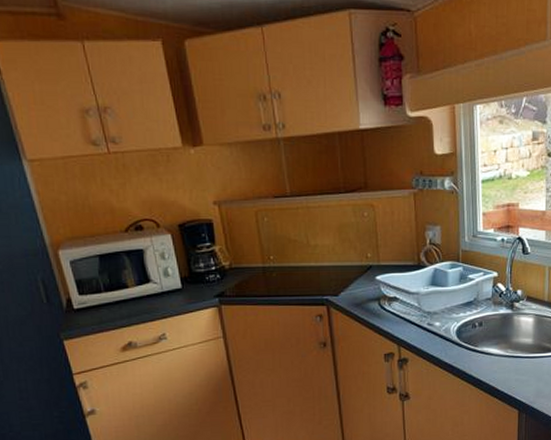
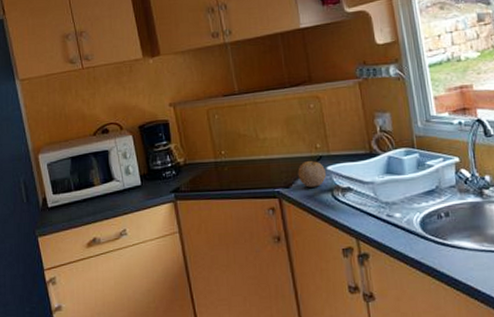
fruit: none [347,269,375,296] -> present [298,160,327,188]

